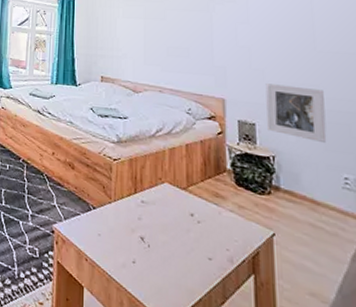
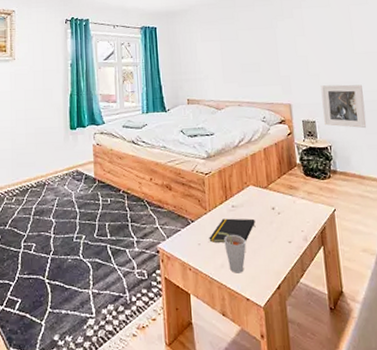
notepad: none [111,213,168,246] -> present [209,218,256,244]
cup: none [121,226,154,280] -> present [217,232,246,273]

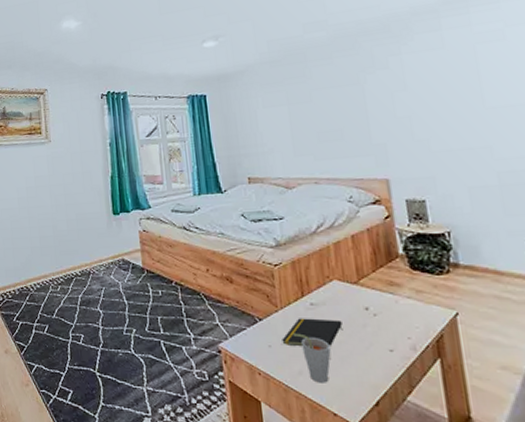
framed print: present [320,84,367,129] -> none [432,150,506,209]

